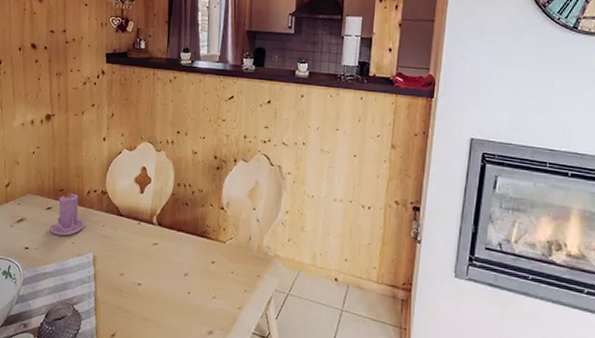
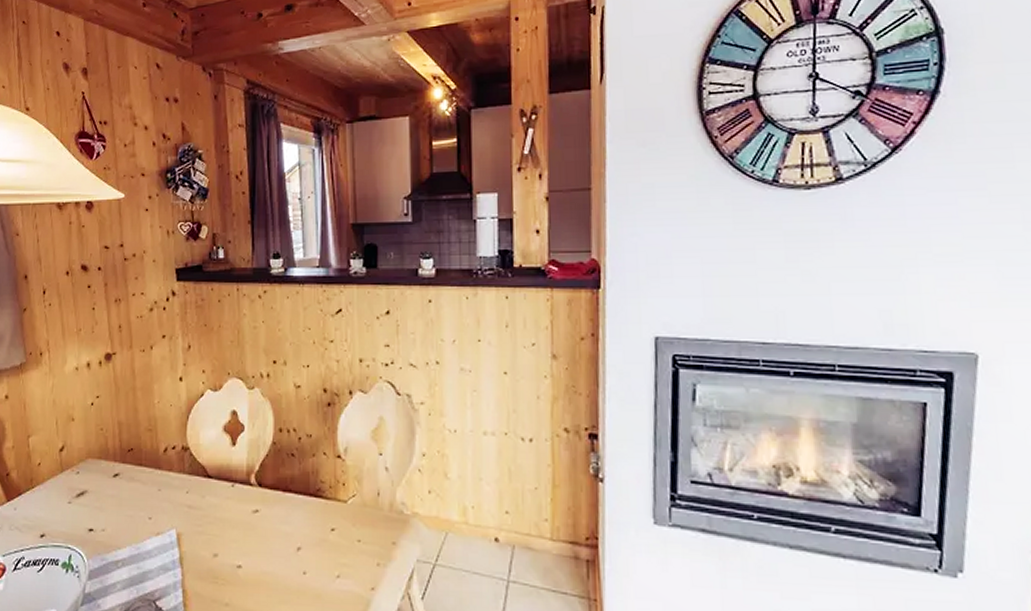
candle: present [49,191,85,236] -> none [118,450,164,511]

